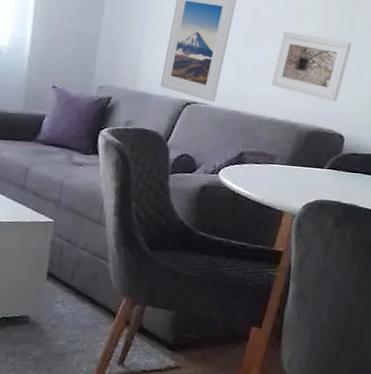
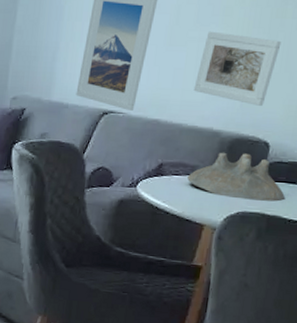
bowl: none [267,143,360,191] -> present [187,152,285,202]

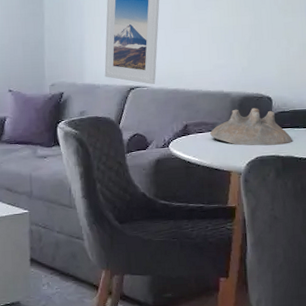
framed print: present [193,31,282,106] -> none [201,13,265,69]

